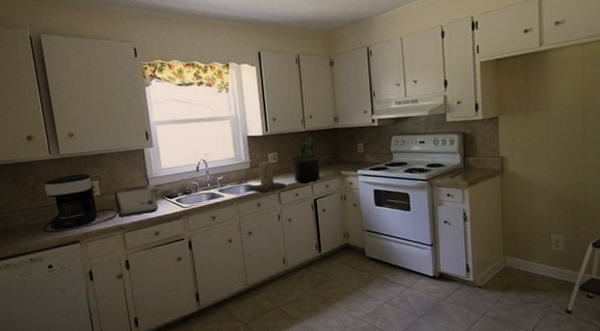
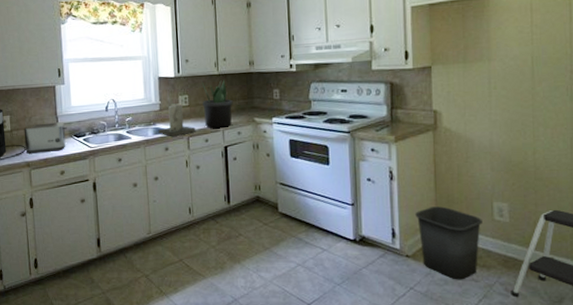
waste bin: none [486,241,542,304] -> present [415,206,482,280]

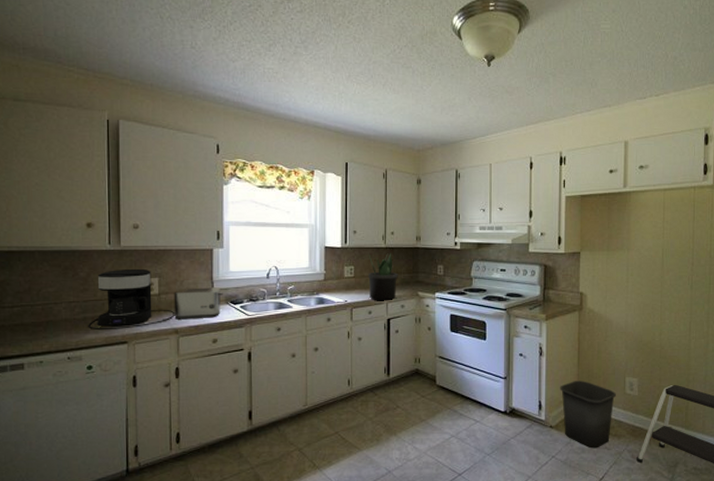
paper towel roll: present [158,103,196,137] -> none [321,274,360,308]

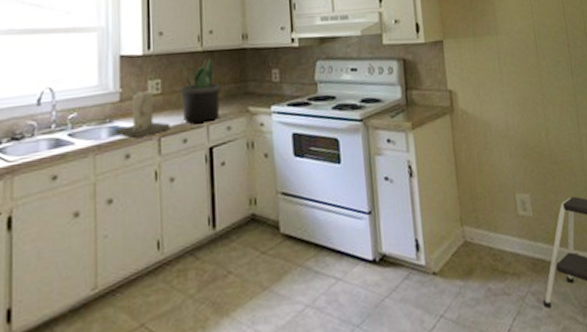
paper towel roll: none [321,274,360,308] -> present [116,91,171,139]
waste bin: present [560,381,616,449] -> none [439,204,508,297]

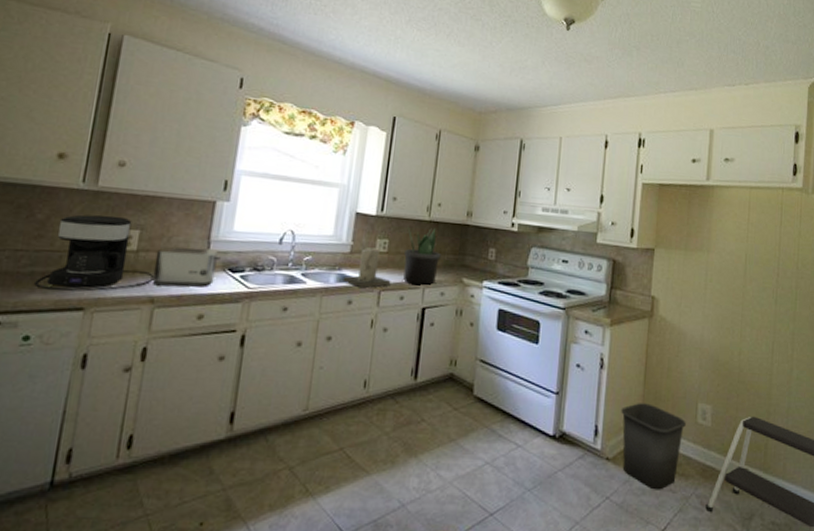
waste bin: none [439,204,508,297] -> present [621,403,686,490]

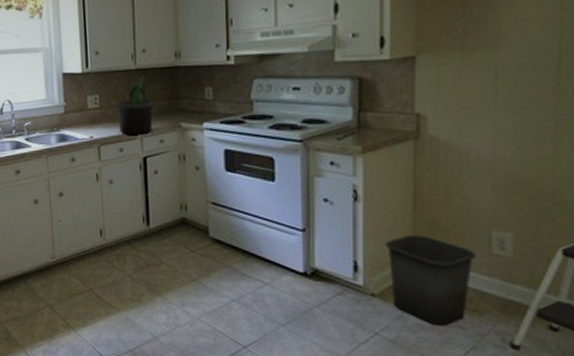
paper towel roll: present [343,247,391,289] -> none [62,105,108,146]

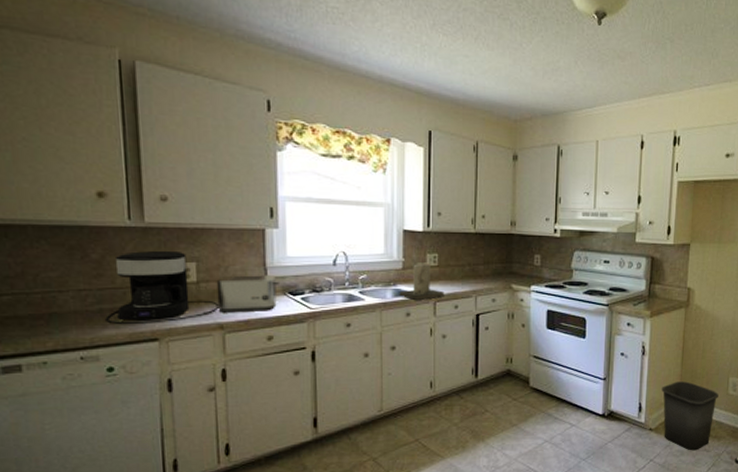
paper towel roll: none [62,105,108,146] -> present [399,262,445,301]
planter: present [115,76,154,136] -> none [454,238,489,294]

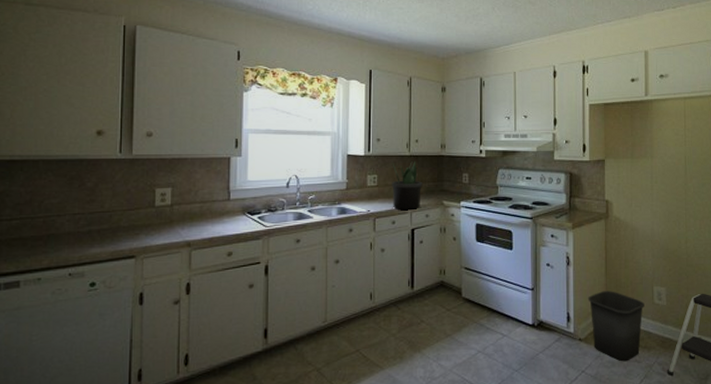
coffee maker: present [105,250,219,324] -> none [93,178,188,243]
toaster: present [216,275,281,313] -> none [187,197,241,232]
paper towel roll: present [399,262,445,301] -> none [343,183,383,218]
planter: none [454,238,489,294] -> present [392,160,423,211]

